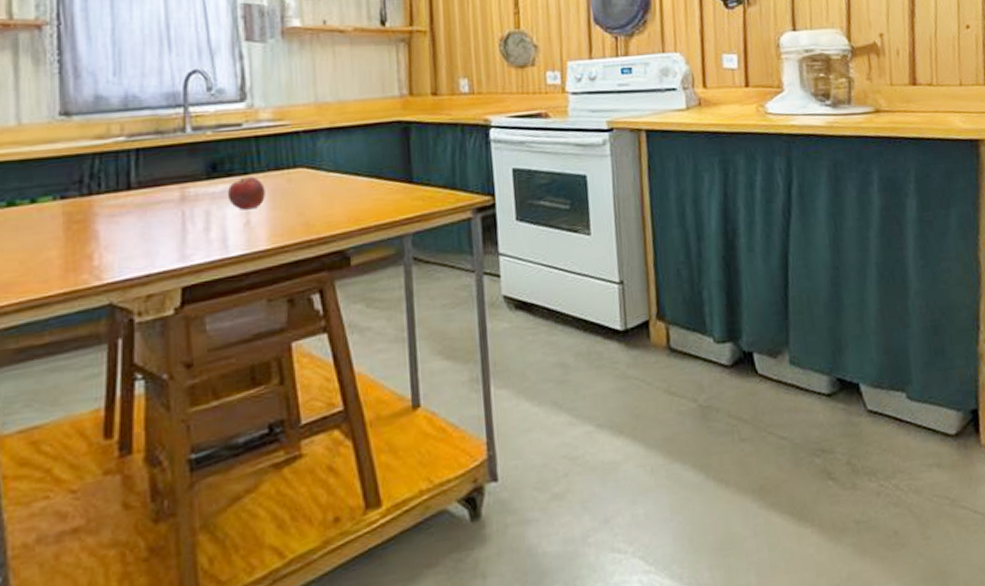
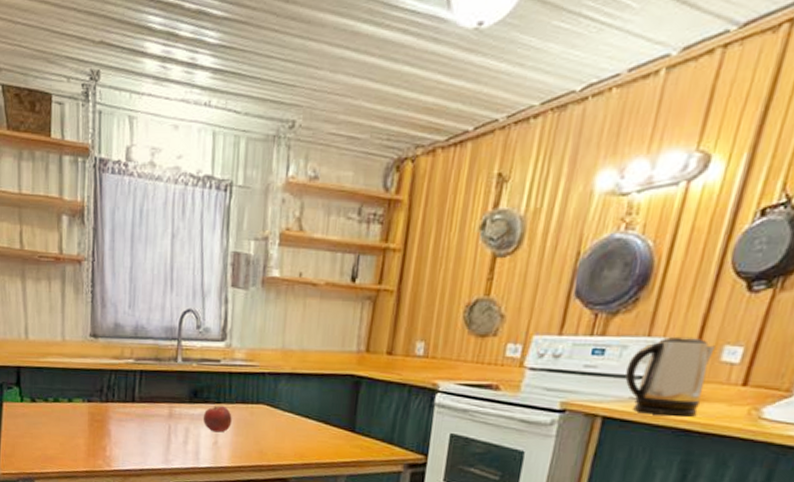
kettle: none [653,49,720,123] -> present [625,336,715,418]

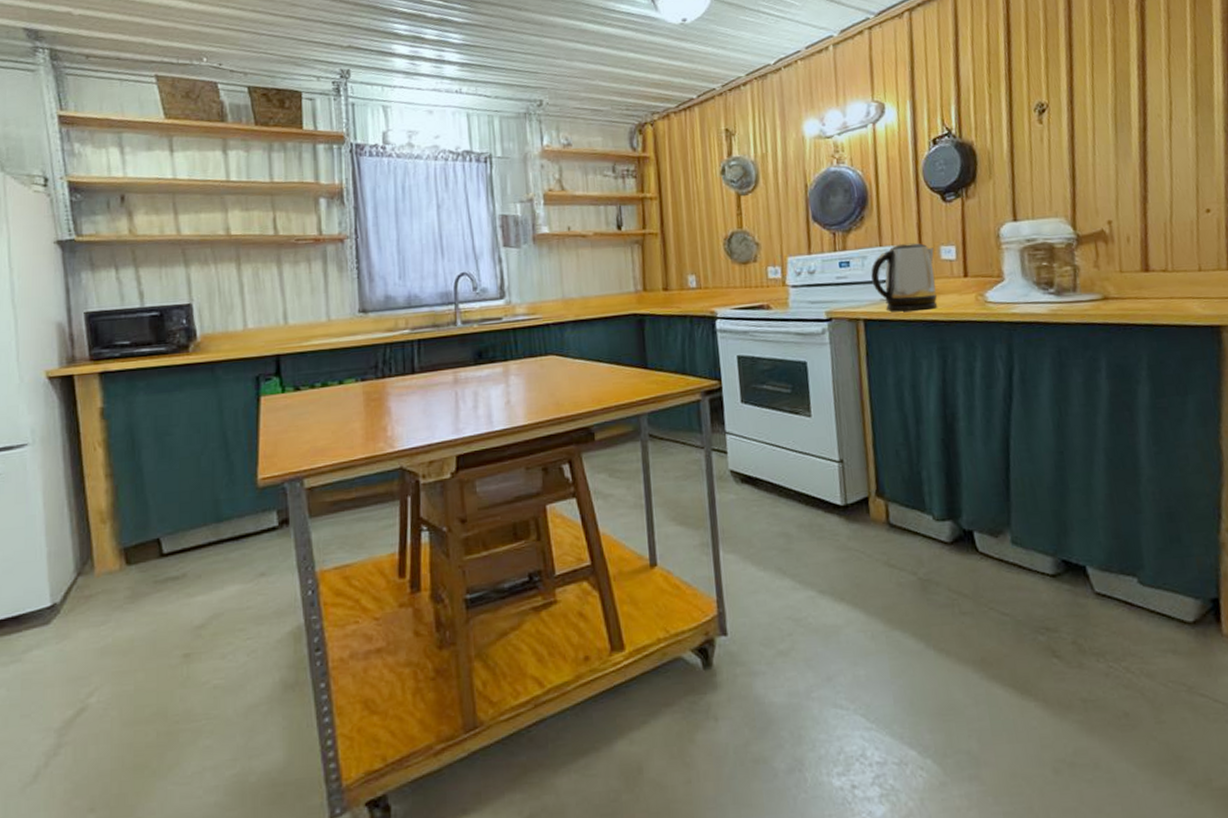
fruit: present [203,405,232,433] -> none [491,362,522,391]

